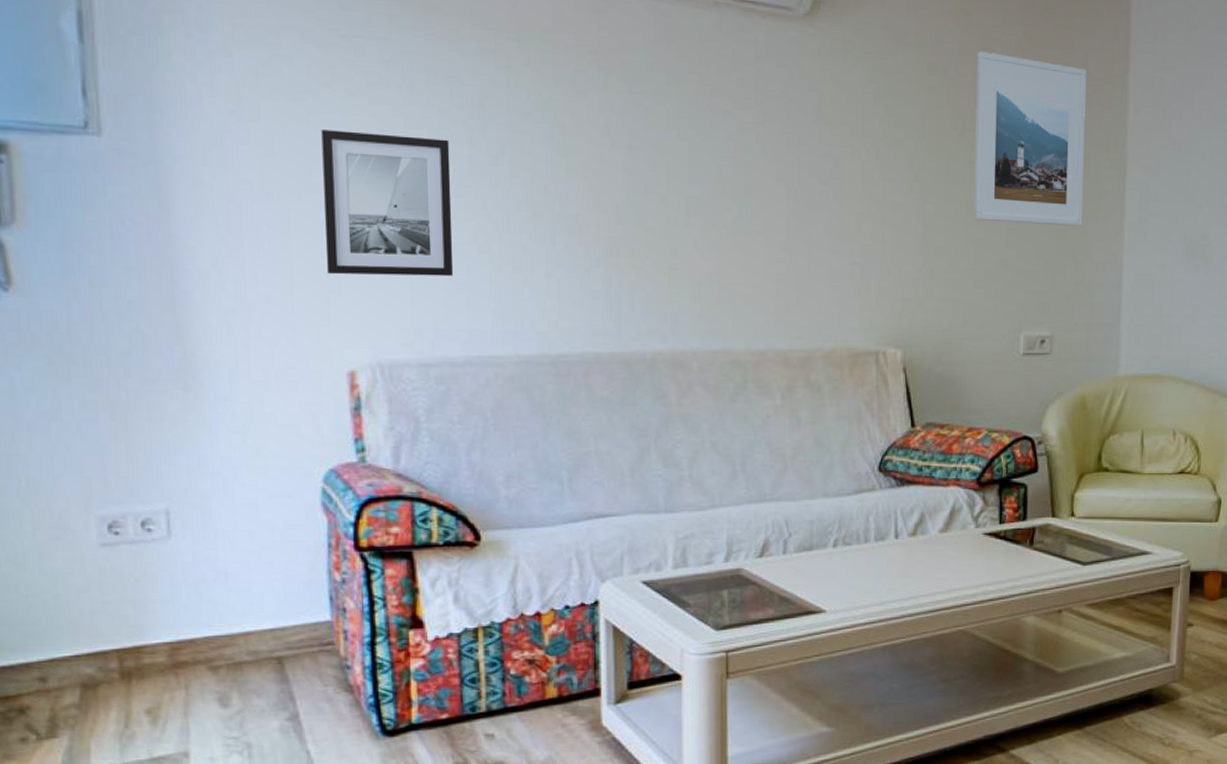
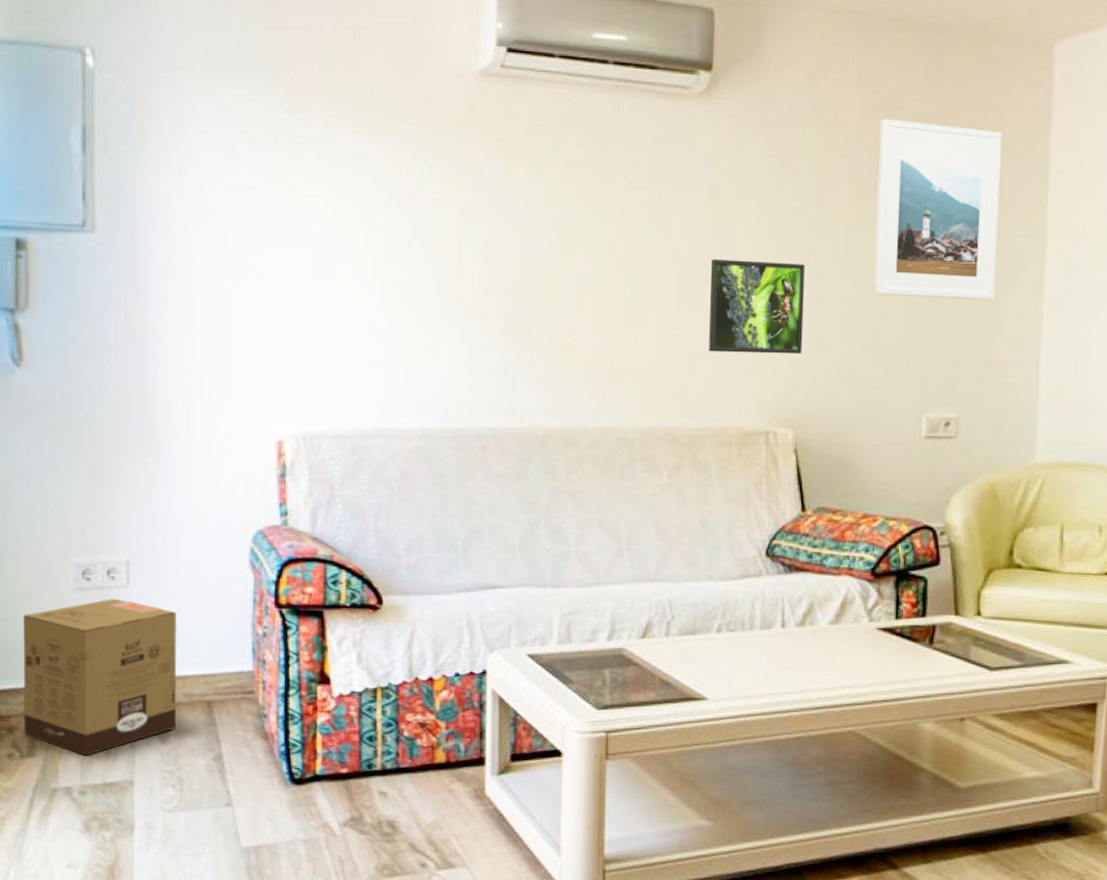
cardboard box: none [31,552,241,731] -> present [23,598,177,756]
wall art: present [321,130,454,277] -> none [263,222,370,354]
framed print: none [817,183,910,277] -> present [709,259,806,355]

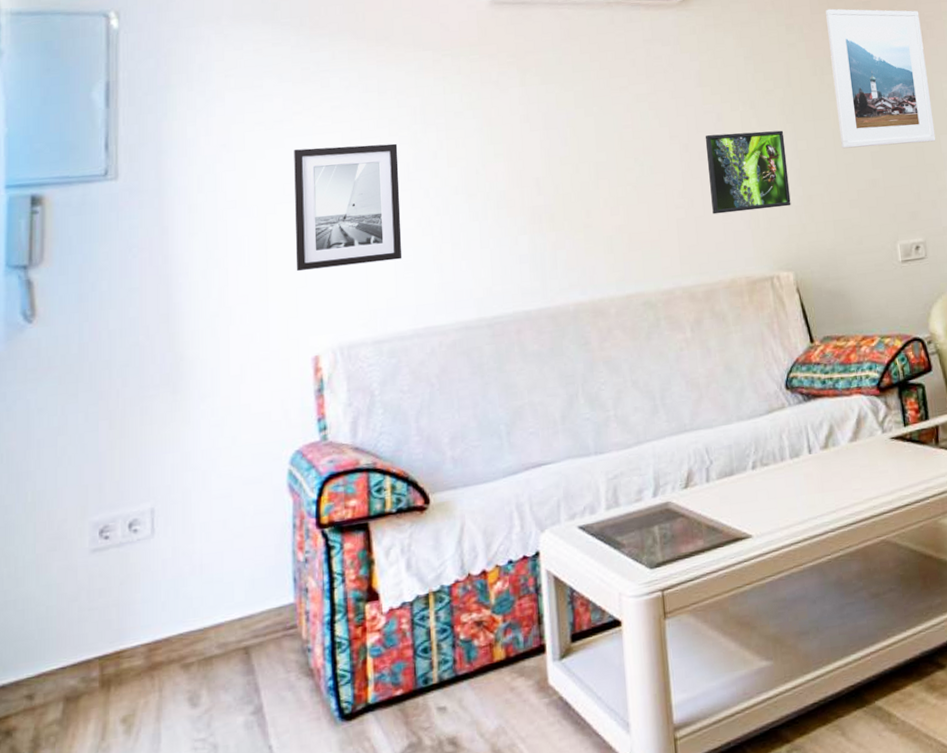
cardboard box: present [23,598,177,756] -> none [25,552,210,744]
wall art: none [263,222,370,354] -> present [294,143,403,271]

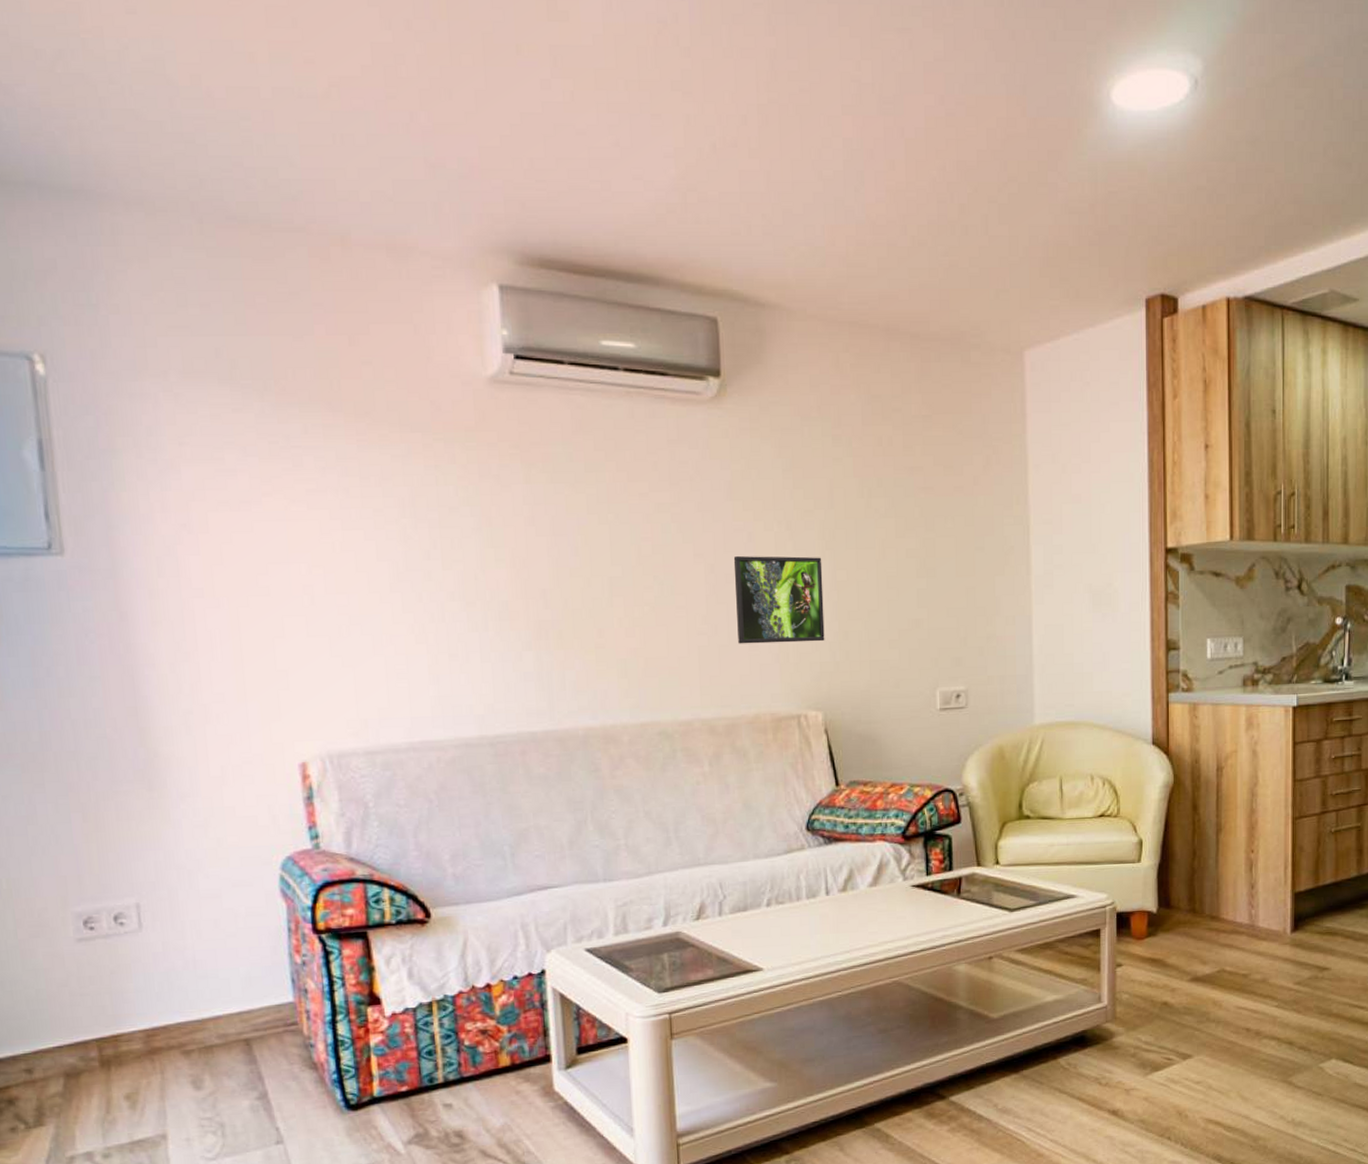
wall art: present [294,143,403,271] -> none [265,536,394,671]
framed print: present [826,8,936,149] -> none [879,420,990,583]

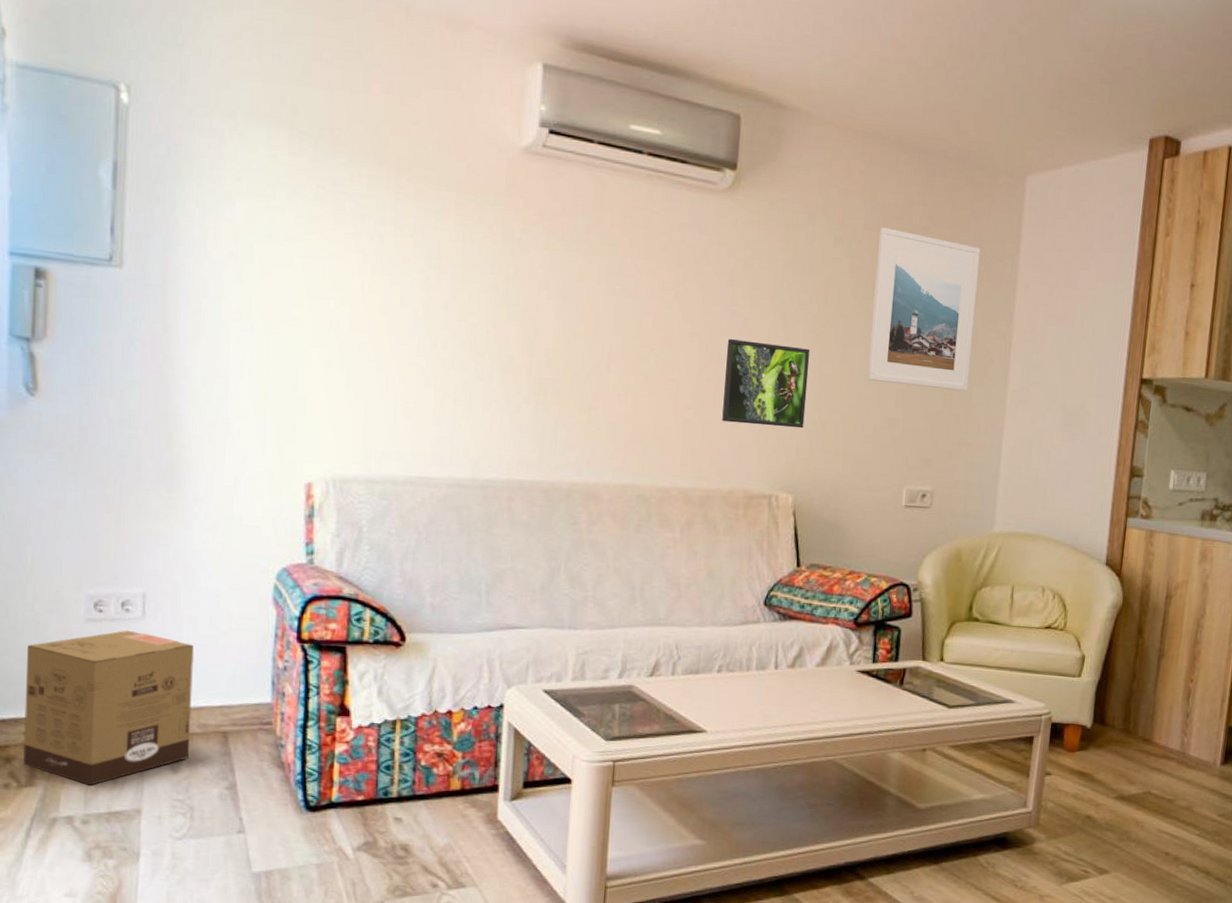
cardboard box: none [15,945,212,1116] -> present [23,630,194,786]
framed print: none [879,420,990,583] -> present [868,227,981,392]

